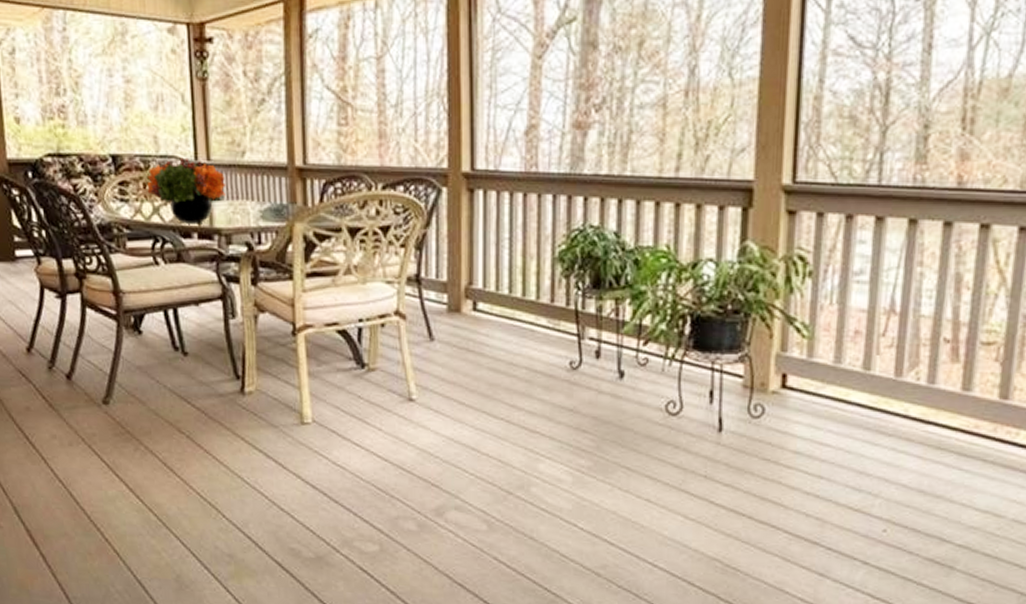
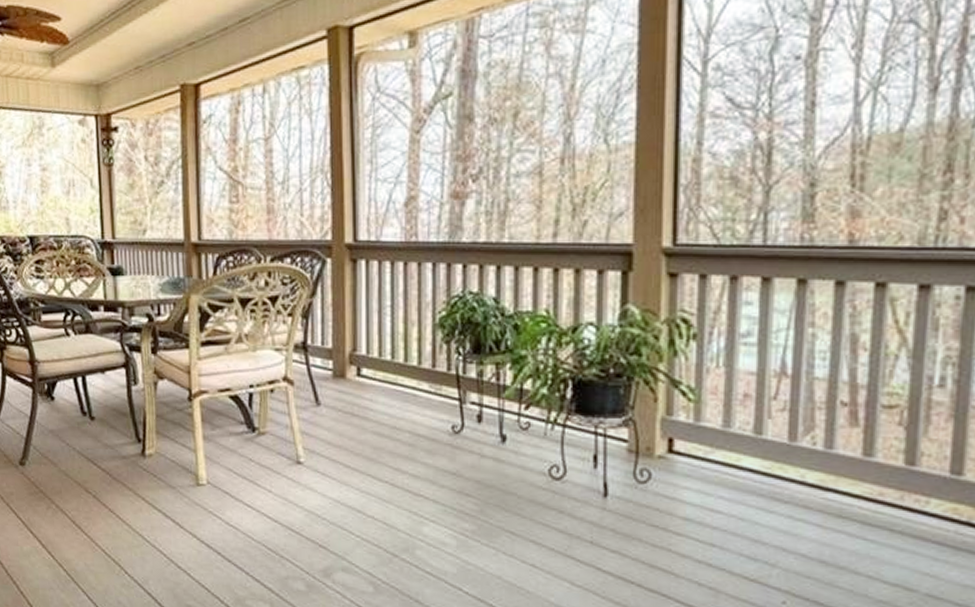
flower arrangement: present [147,157,226,224] -> none [59,237,129,298]

